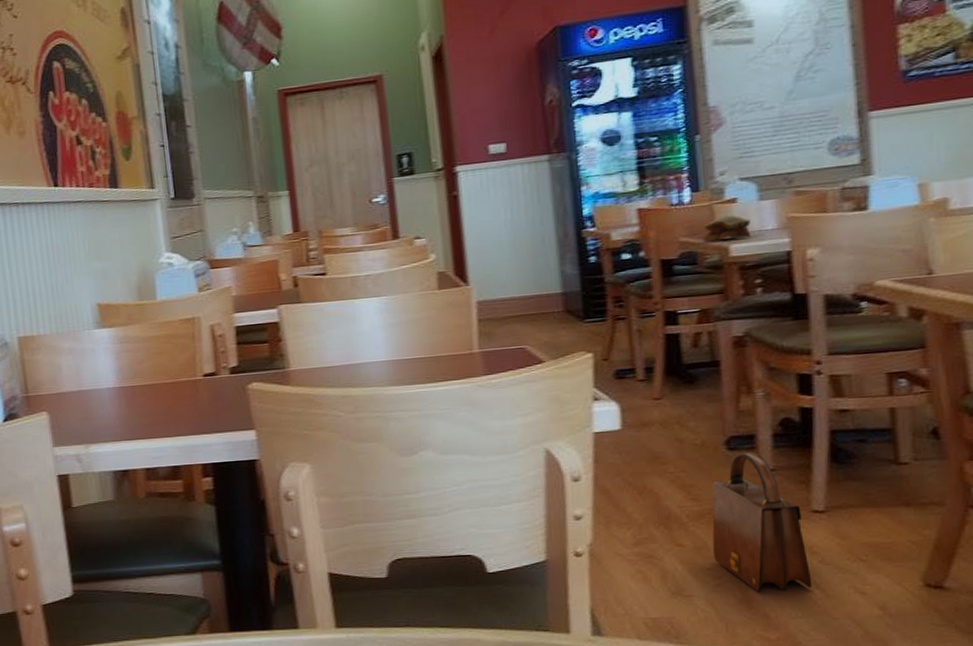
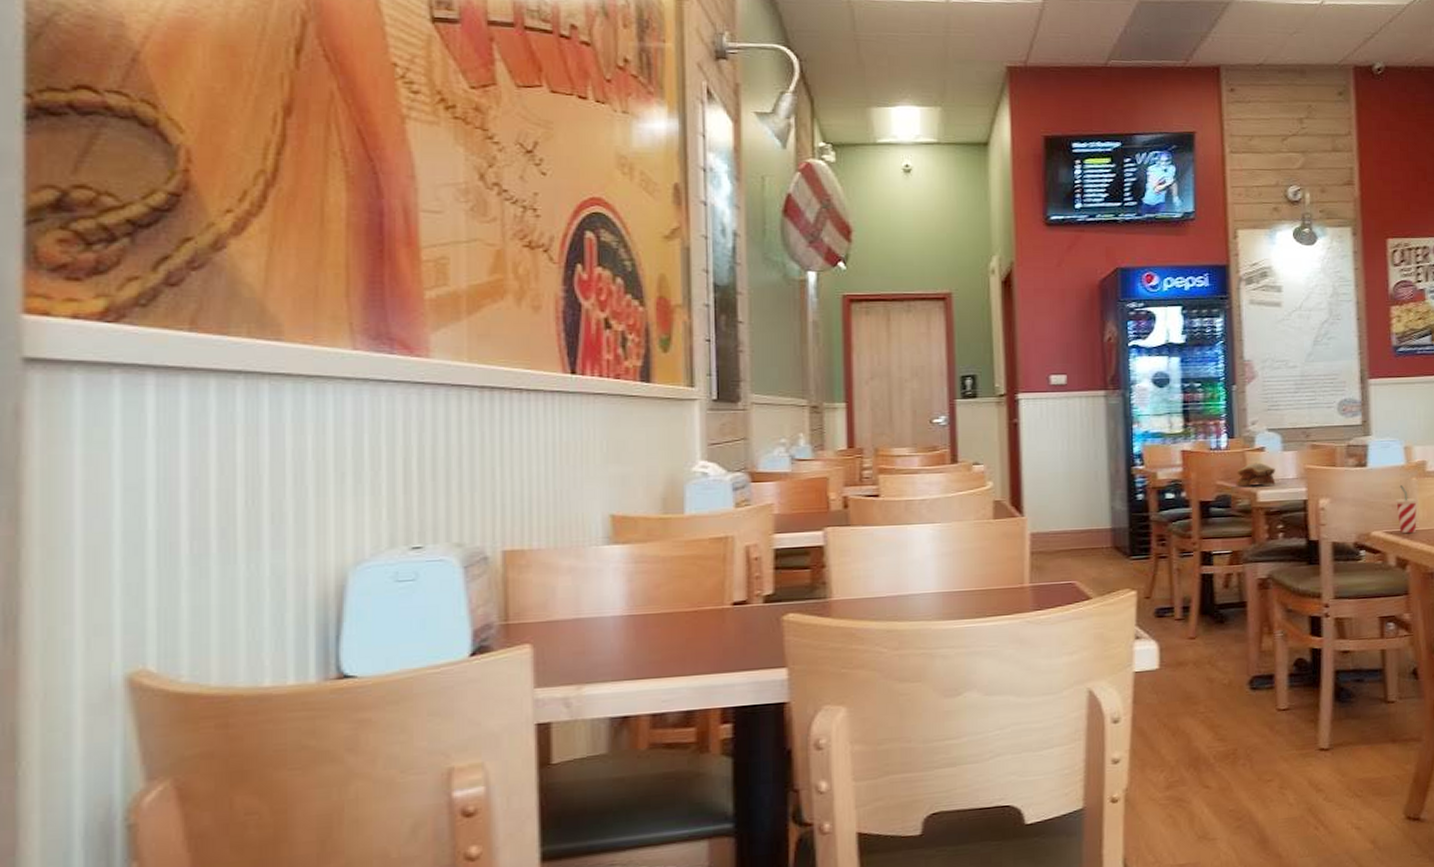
handbag: present [712,452,812,593] -> none [1235,692,1318,833]
beverage cup: none [906,227,938,281] -> present [1395,485,1418,533]

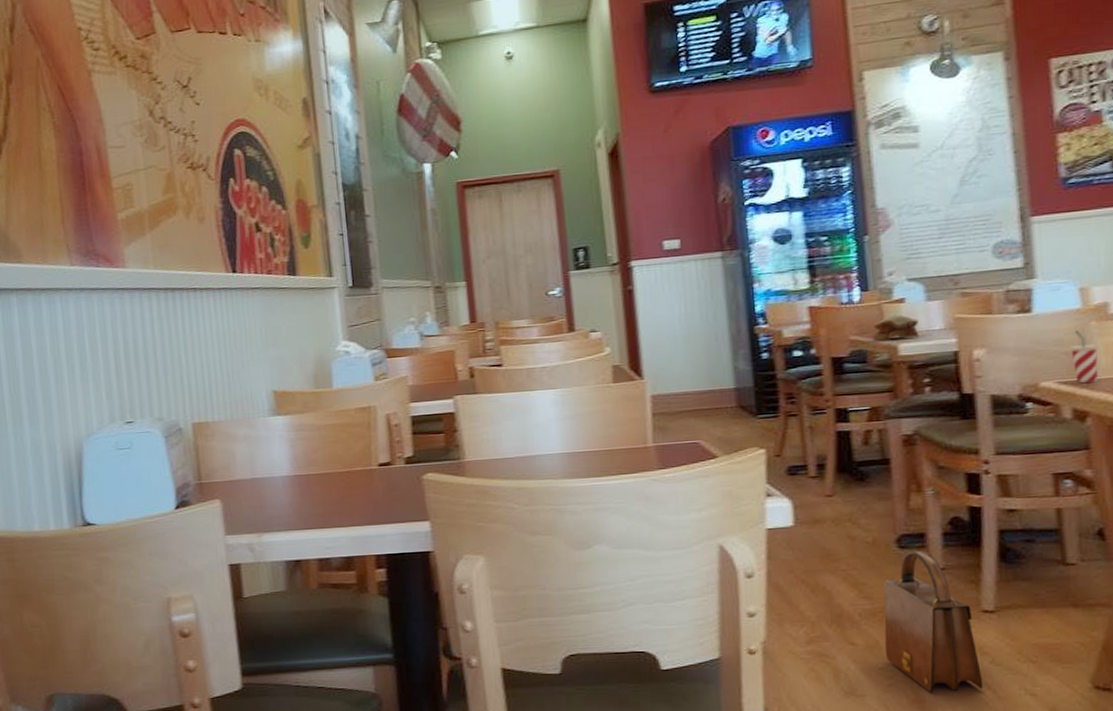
handbag: none [1235,692,1318,833] -> present [884,551,984,693]

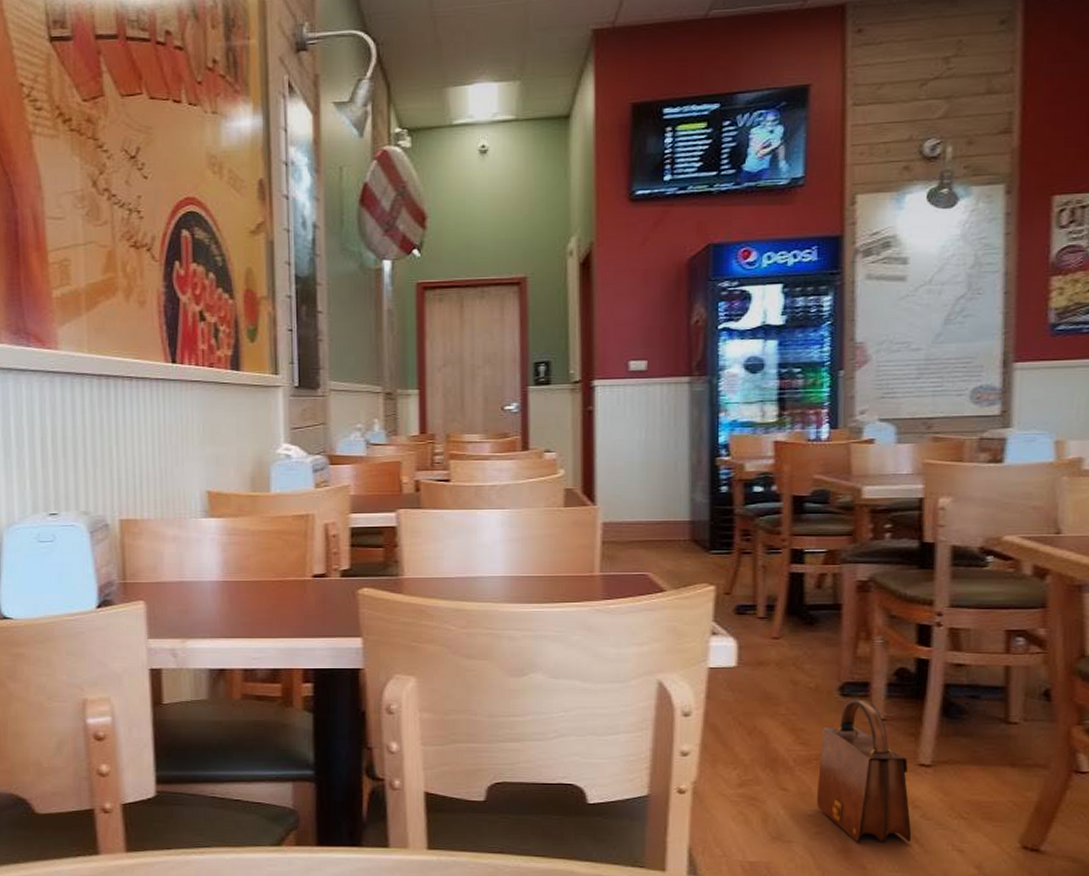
sandwich: present [872,314,919,341] -> none [837,456,886,483]
beverage cup: present [1069,330,1100,383] -> none [1037,485,1069,539]

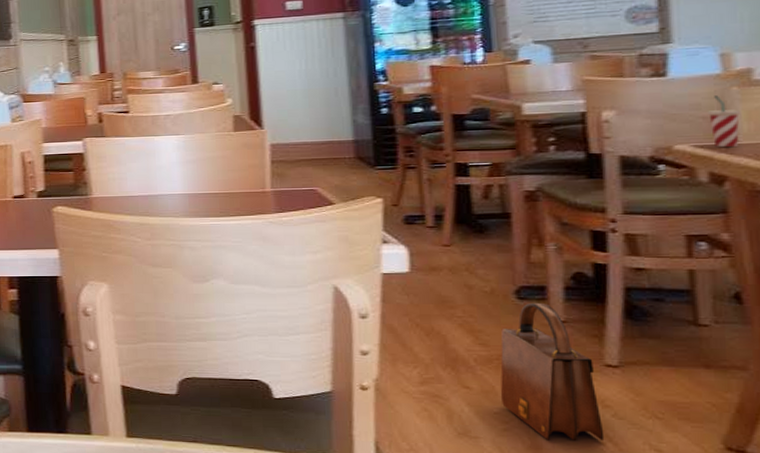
beverage cup: none [1037,485,1069,539] -> present [707,95,742,147]

